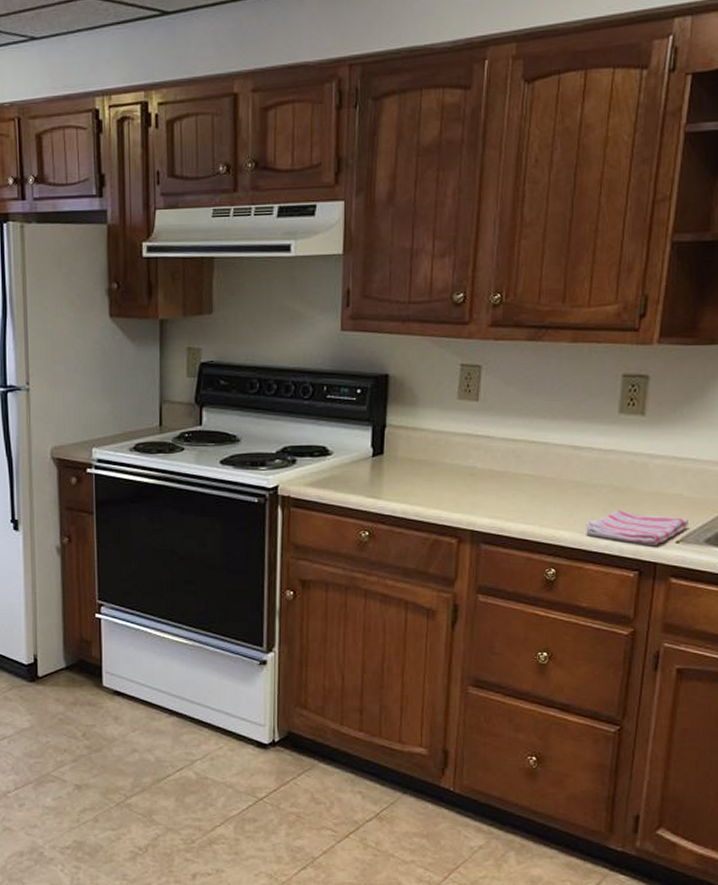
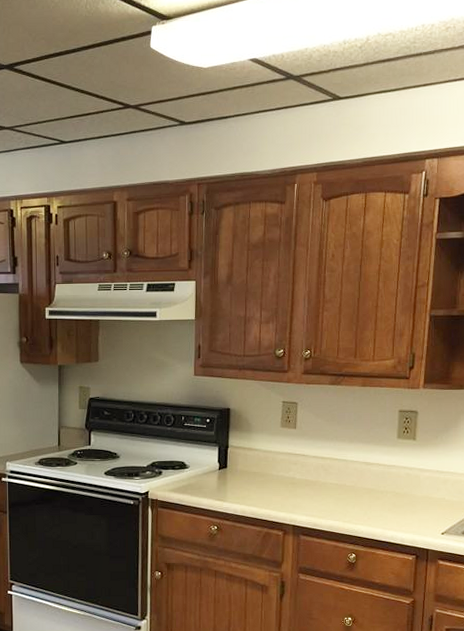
dish towel: present [586,510,688,546] -> none [377,510,450,537]

